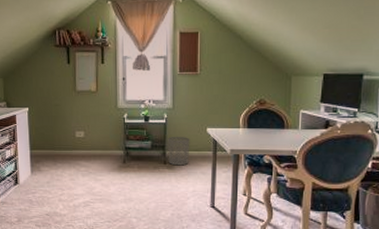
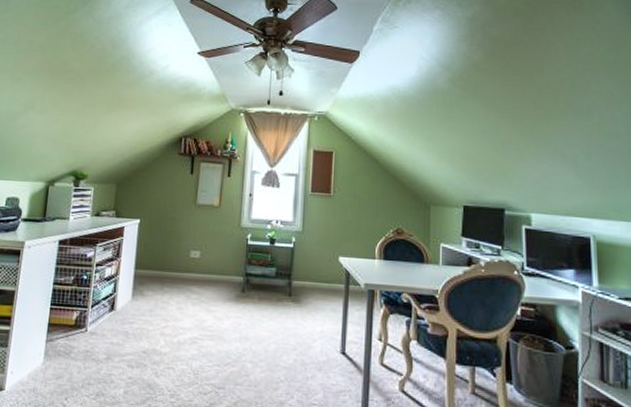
waste bin: present [168,137,190,166] -> none [293,264,320,300]

